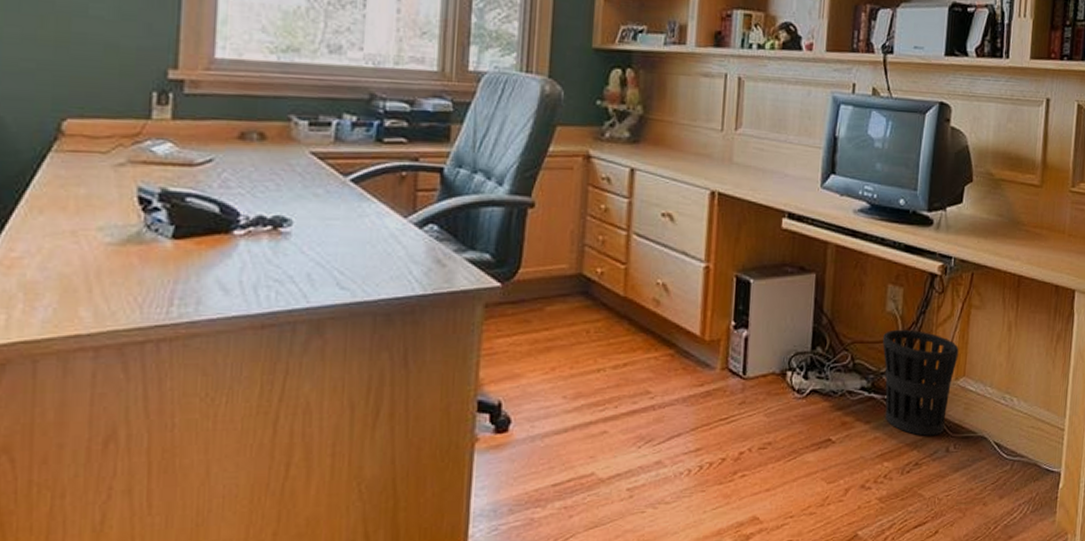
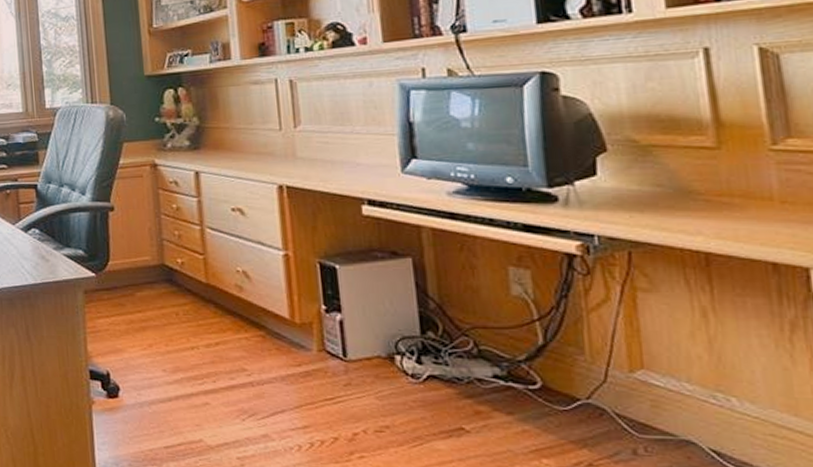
wastebasket: present [882,329,959,436] -> none [513,314,629,435]

